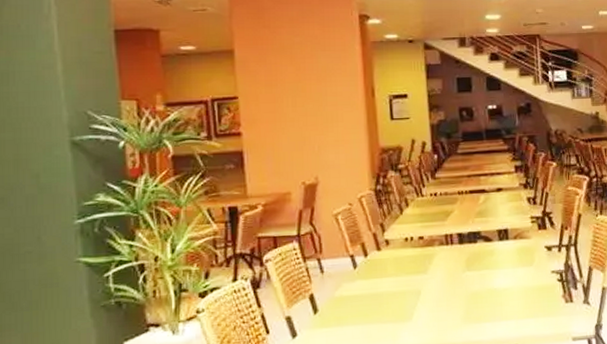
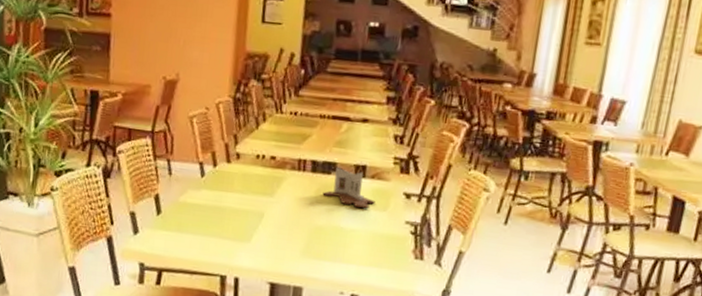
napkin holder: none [472,235,521,268] -> present [322,168,375,208]

